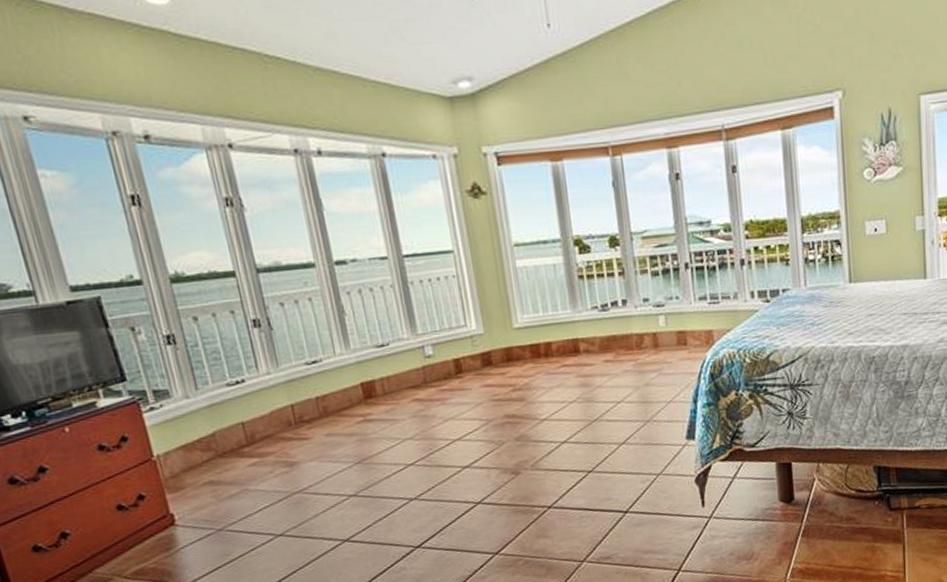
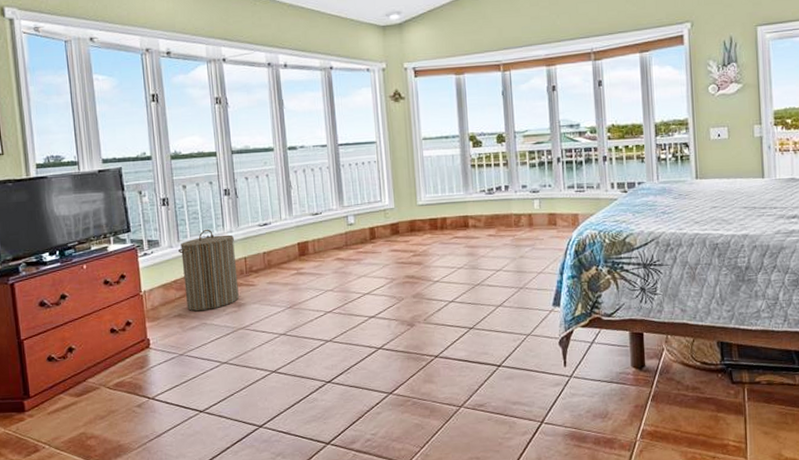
laundry hamper: none [198,372,289,476] -> present [179,230,239,312]

